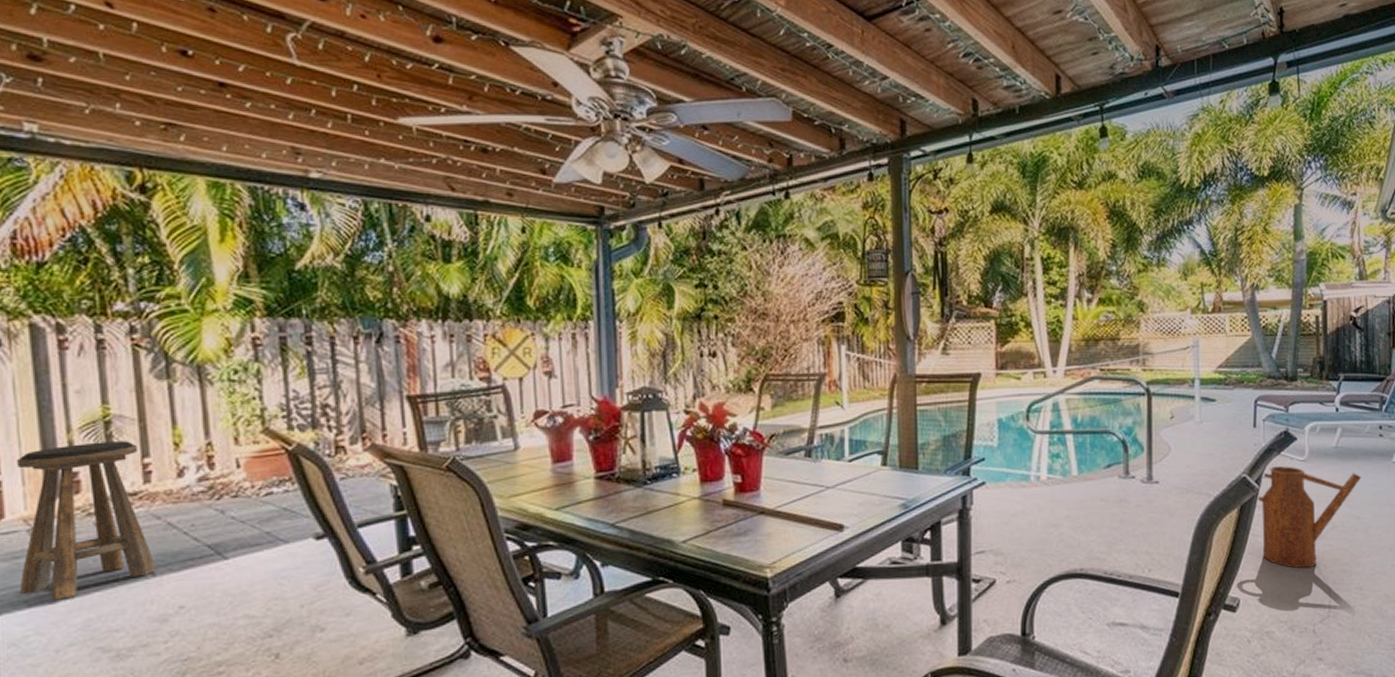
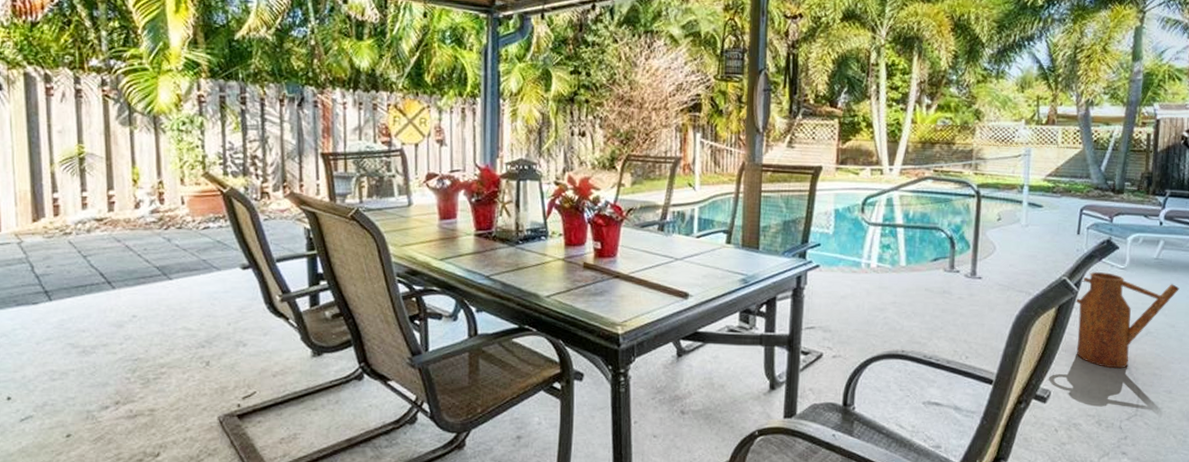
stool: present [17,441,156,600] -> none [11,174,115,302]

